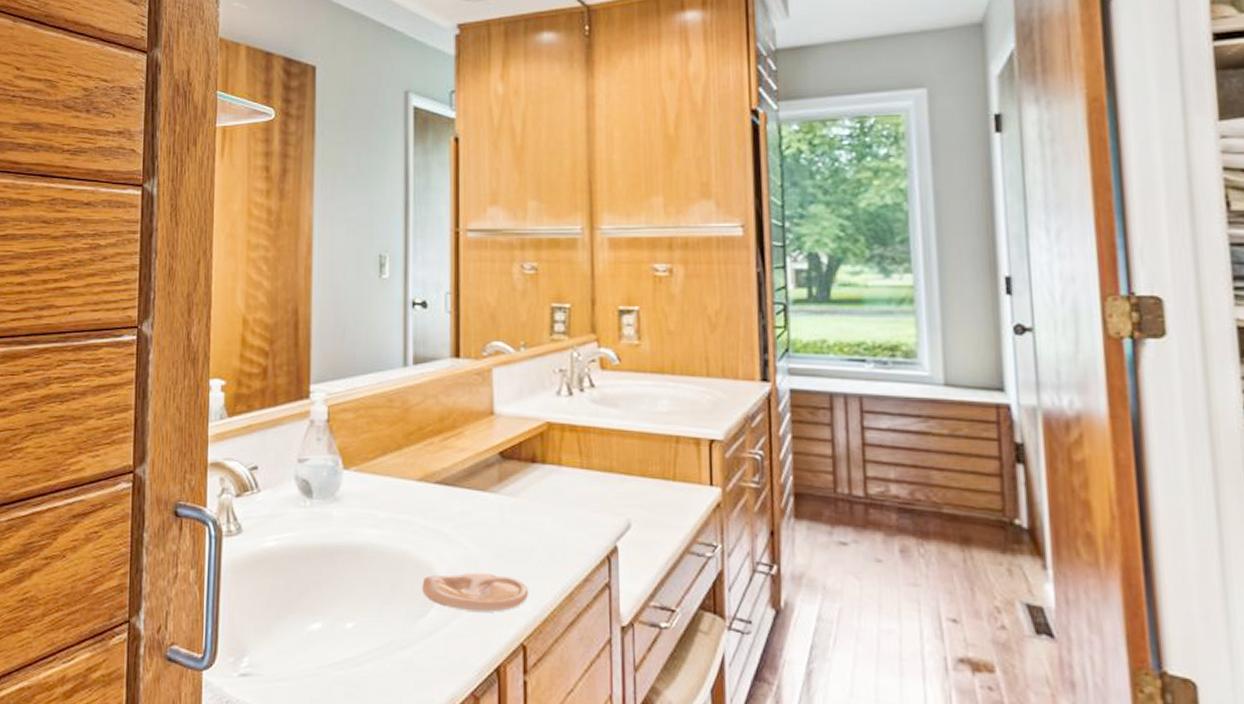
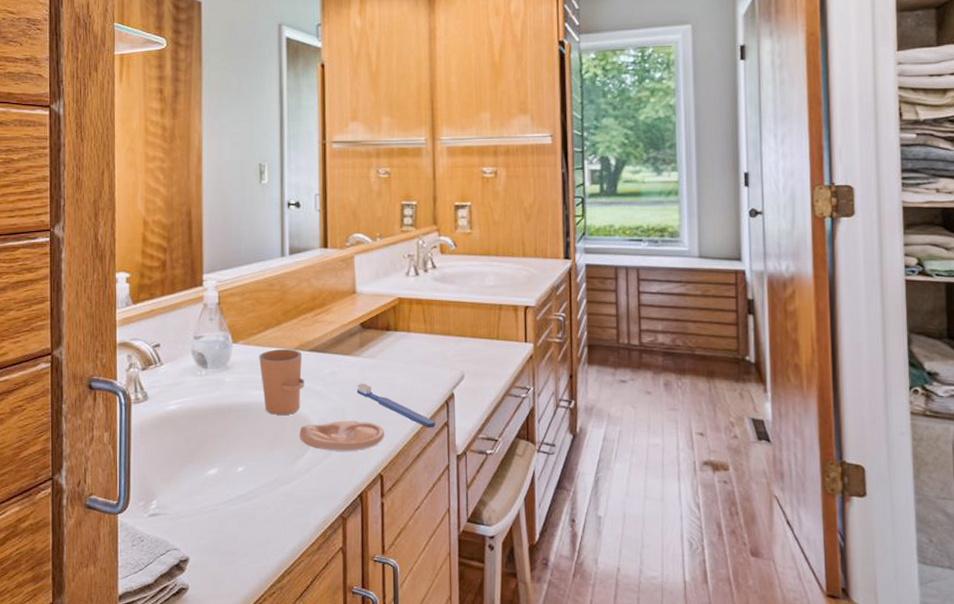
cup: none [375,478,429,561] -> present [259,348,304,415]
toothbrush: none [493,527,594,590] -> present [356,383,436,428]

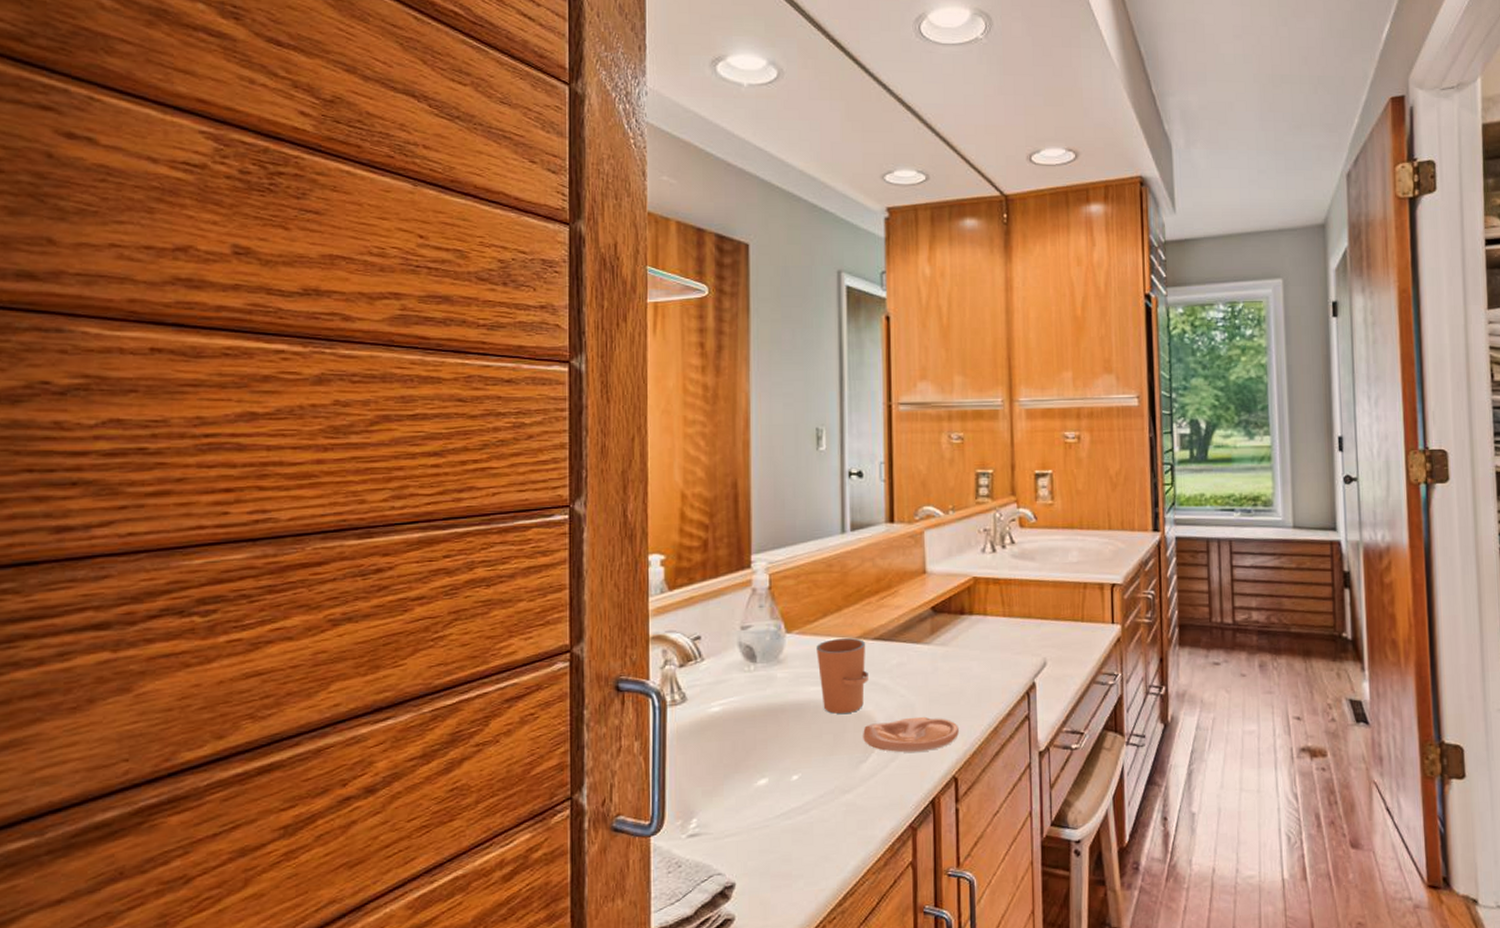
toothbrush: present [356,383,436,428] -> none [927,674,1015,723]

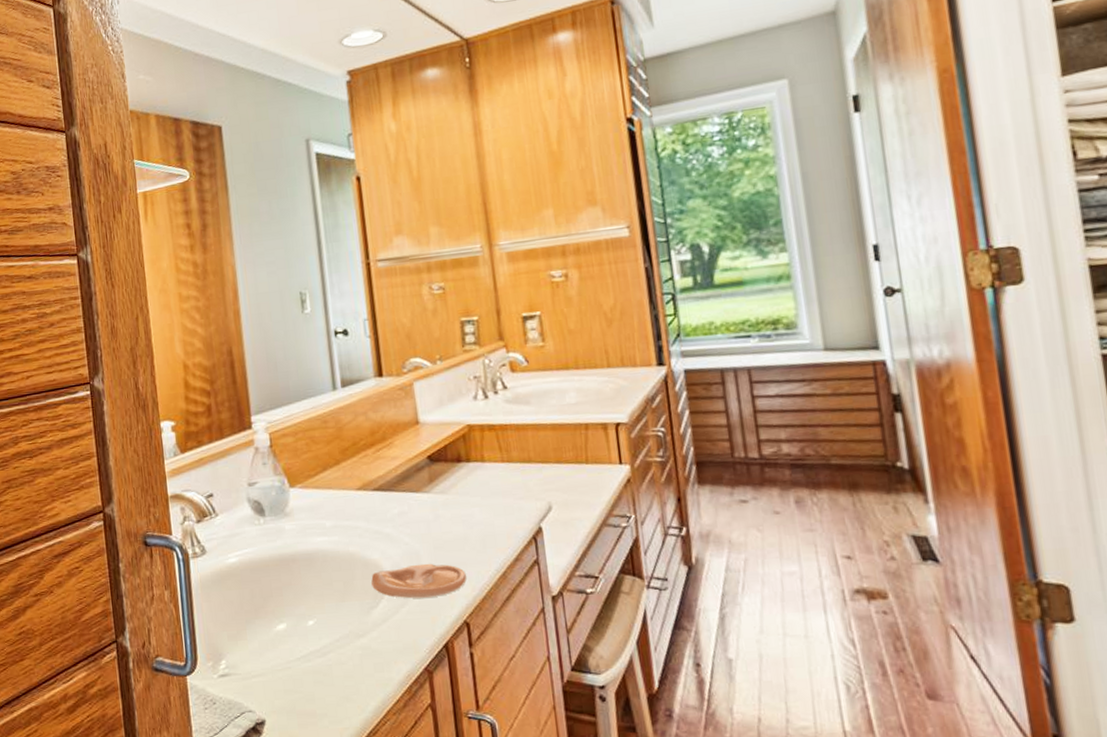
cup: present [816,637,868,714] -> none [319,489,372,562]

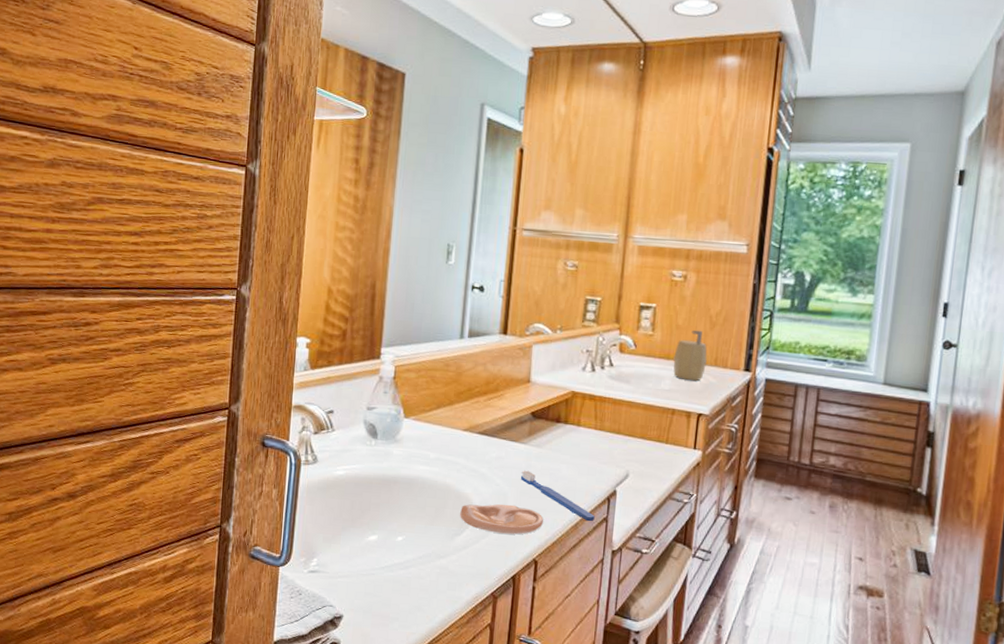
toothbrush: none [430,521,524,568] -> present [520,470,595,522]
soap dispenser: none [573,330,613,389] -> present [673,330,708,381]

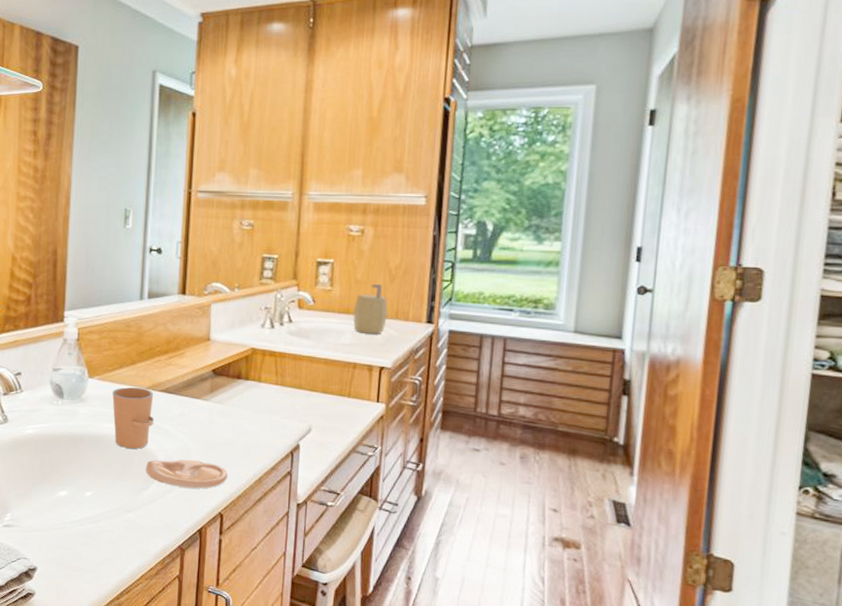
cup: none [428,428,471,493] -> present [112,387,154,449]
toothbrush: present [520,470,595,522] -> none [203,426,279,476]

